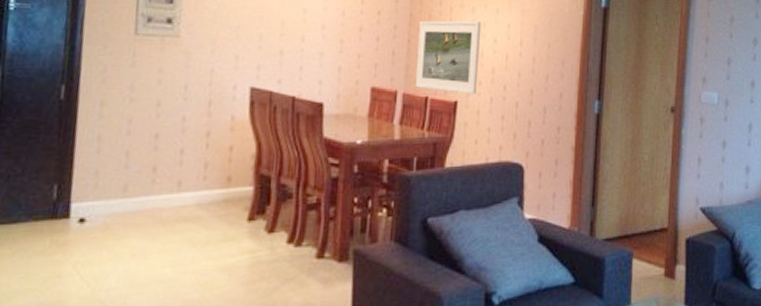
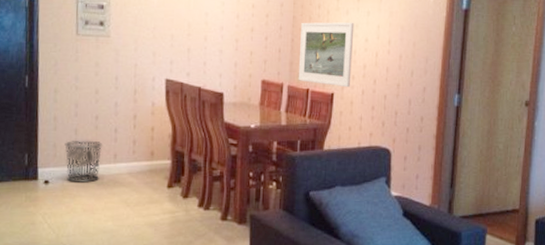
waste bin: none [110,165,162,219] -> present [65,140,102,183]

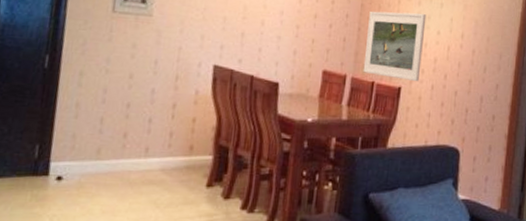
waste bin: present [65,140,102,183] -> none [85,130,132,180]

